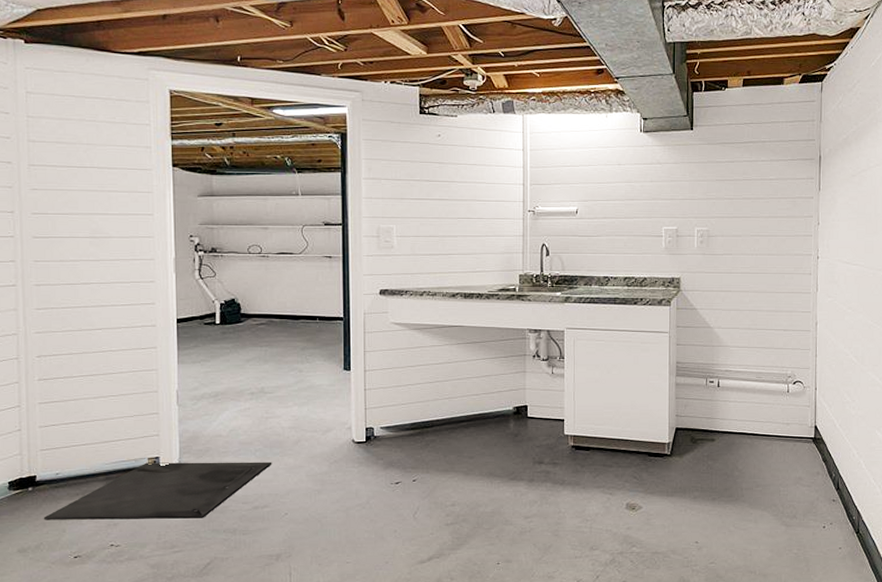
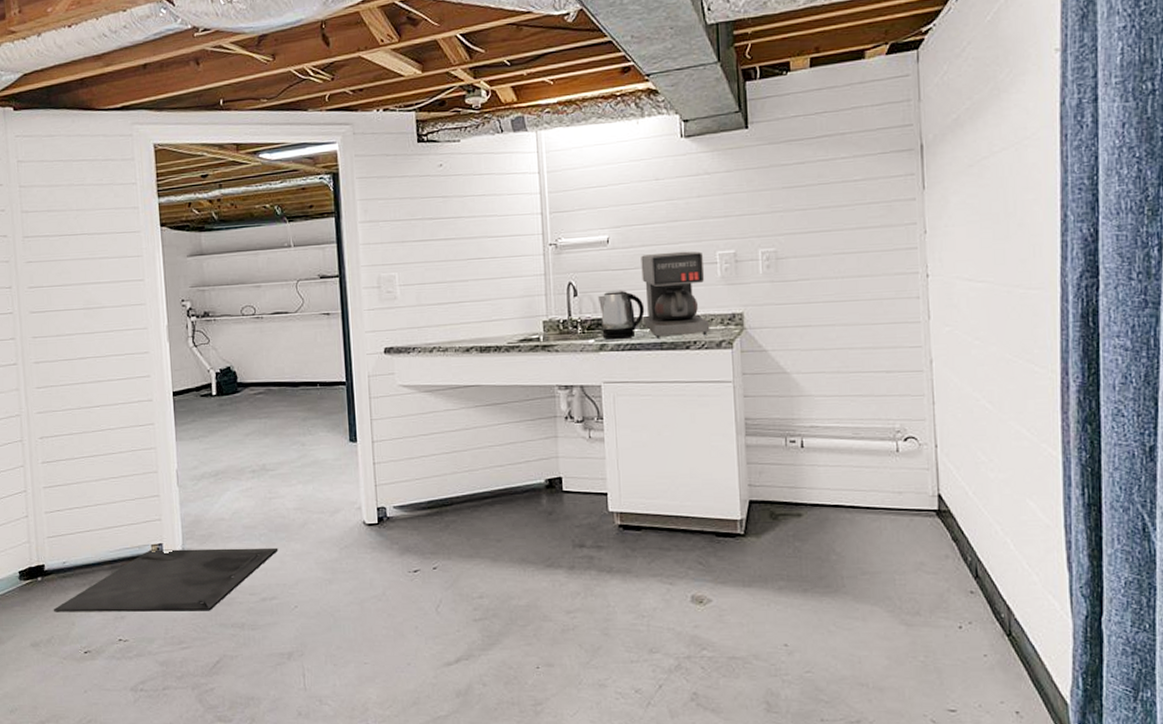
kettle: none [565,253,603,293] -> present [597,290,645,339]
coffee maker: none [602,225,654,294] -> present [641,251,710,338]

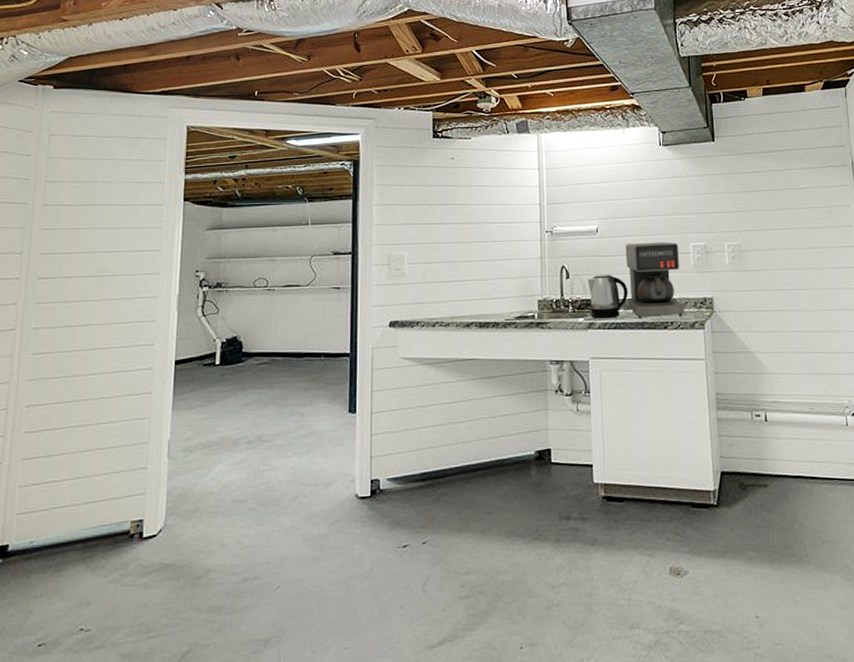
door mat: present [53,547,278,612] -> none [10,523,266,599]

